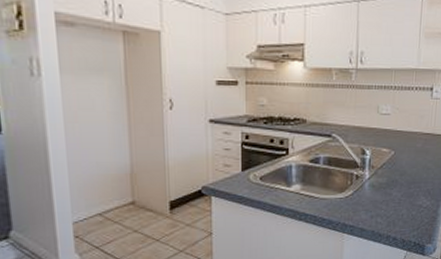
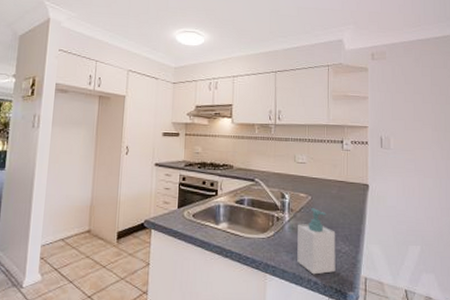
soap bottle: none [376,164,418,231] -> present [297,208,336,275]

